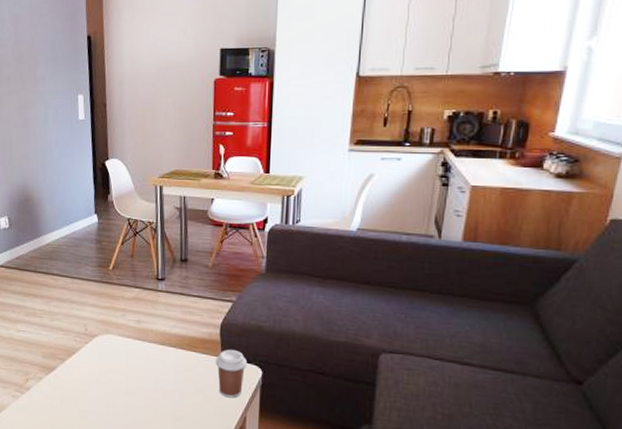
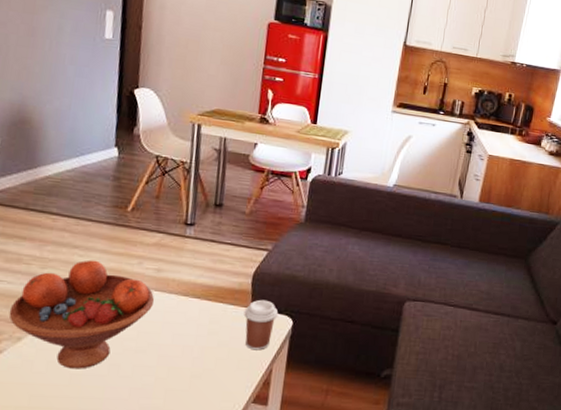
fruit bowl: none [31,313,137,406] -> present [8,259,154,369]

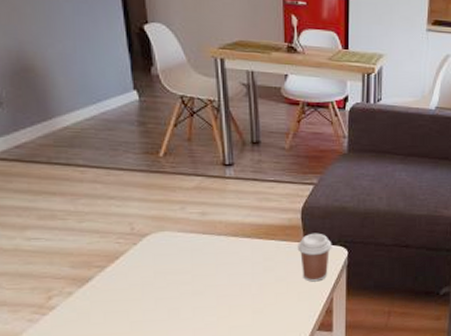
fruit bowl: present [8,259,154,369] -> none [53,209,203,317]

